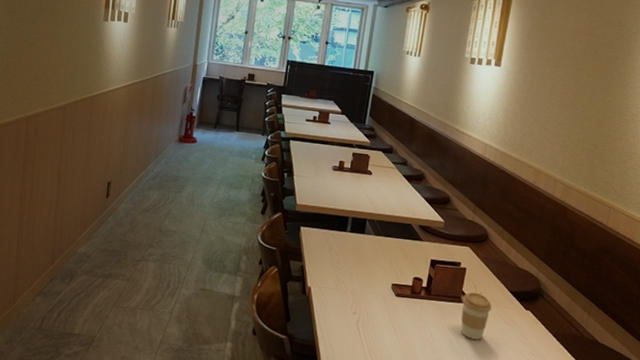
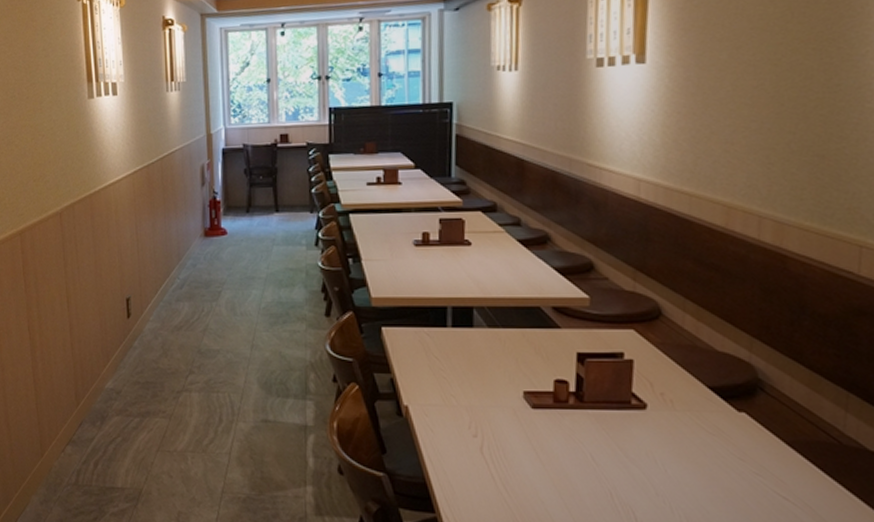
coffee cup: present [461,292,492,340] -> none [633,393,682,460]

